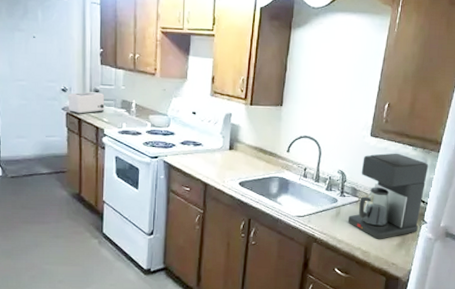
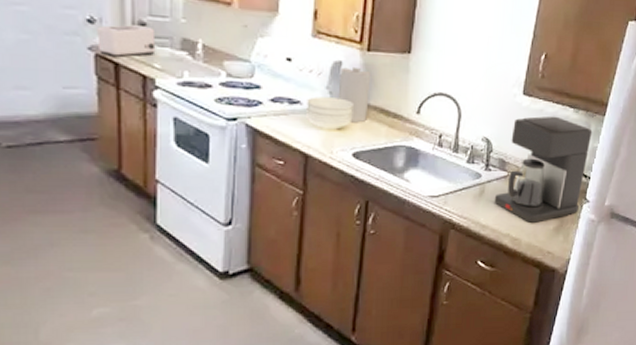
bowl: none [206,140,240,165] -> present [306,97,353,130]
paper towel holder: none [228,117,253,160] -> present [338,66,372,123]

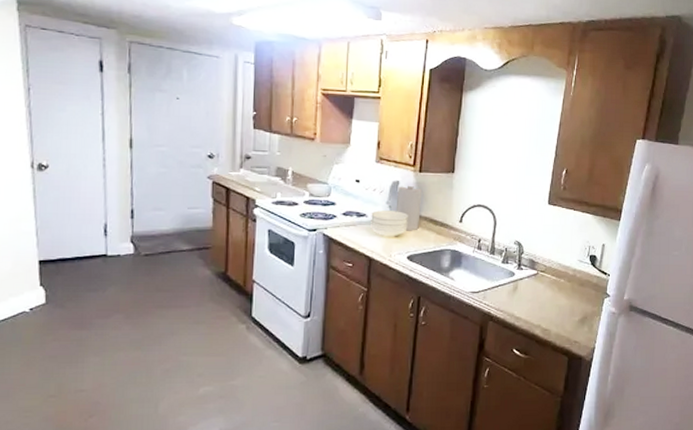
toaster: present [97,24,156,58] -> none [214,158,257,184]
coffee maker: present [494,116,593,223] -> none [526,221,610,315]

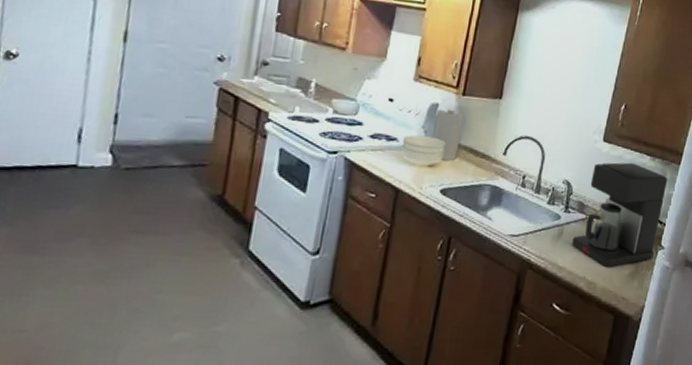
coffee maker: none [526,221,610,315] -> present [571,162,668,267]

